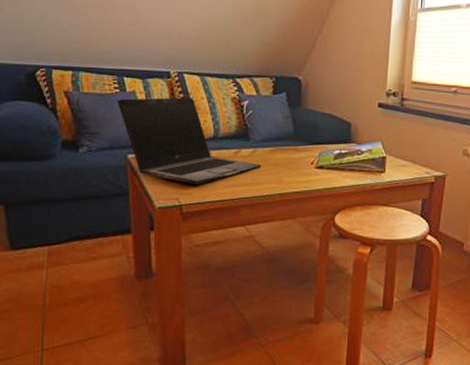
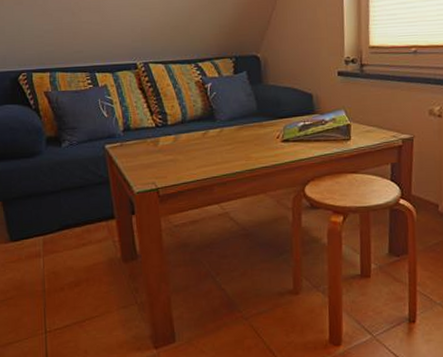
laptop: present [117,97,262,186] -> none [91,86,230,169]

